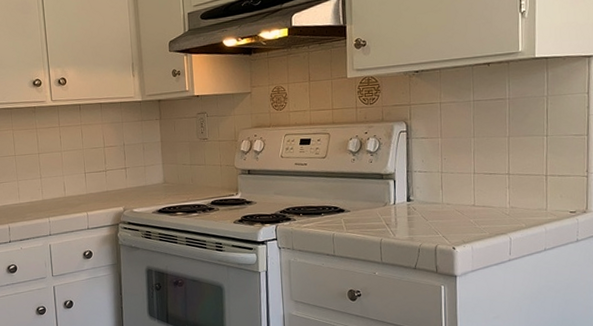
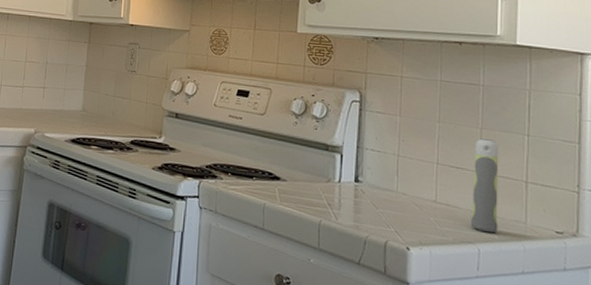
spray bottle: none [503,144,525,223] -> present [471,138,499,233]

